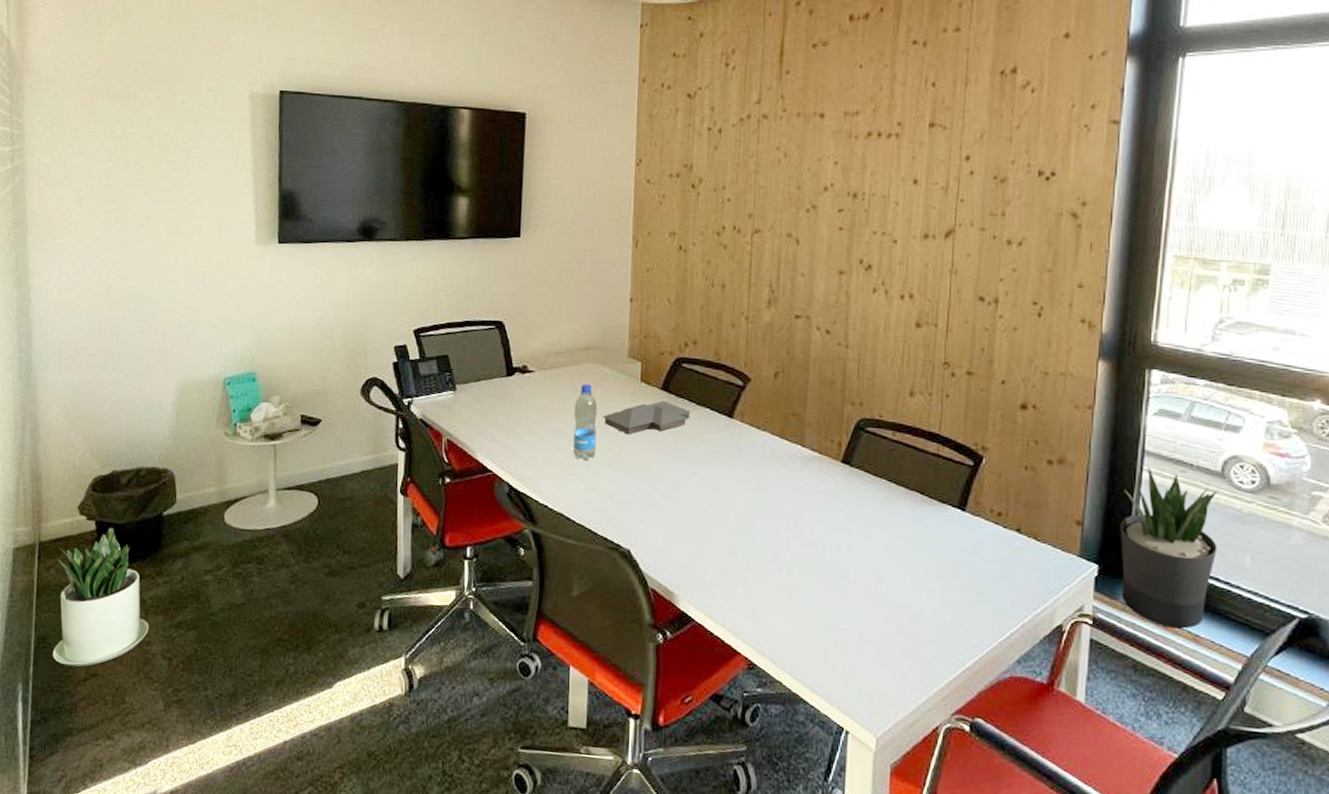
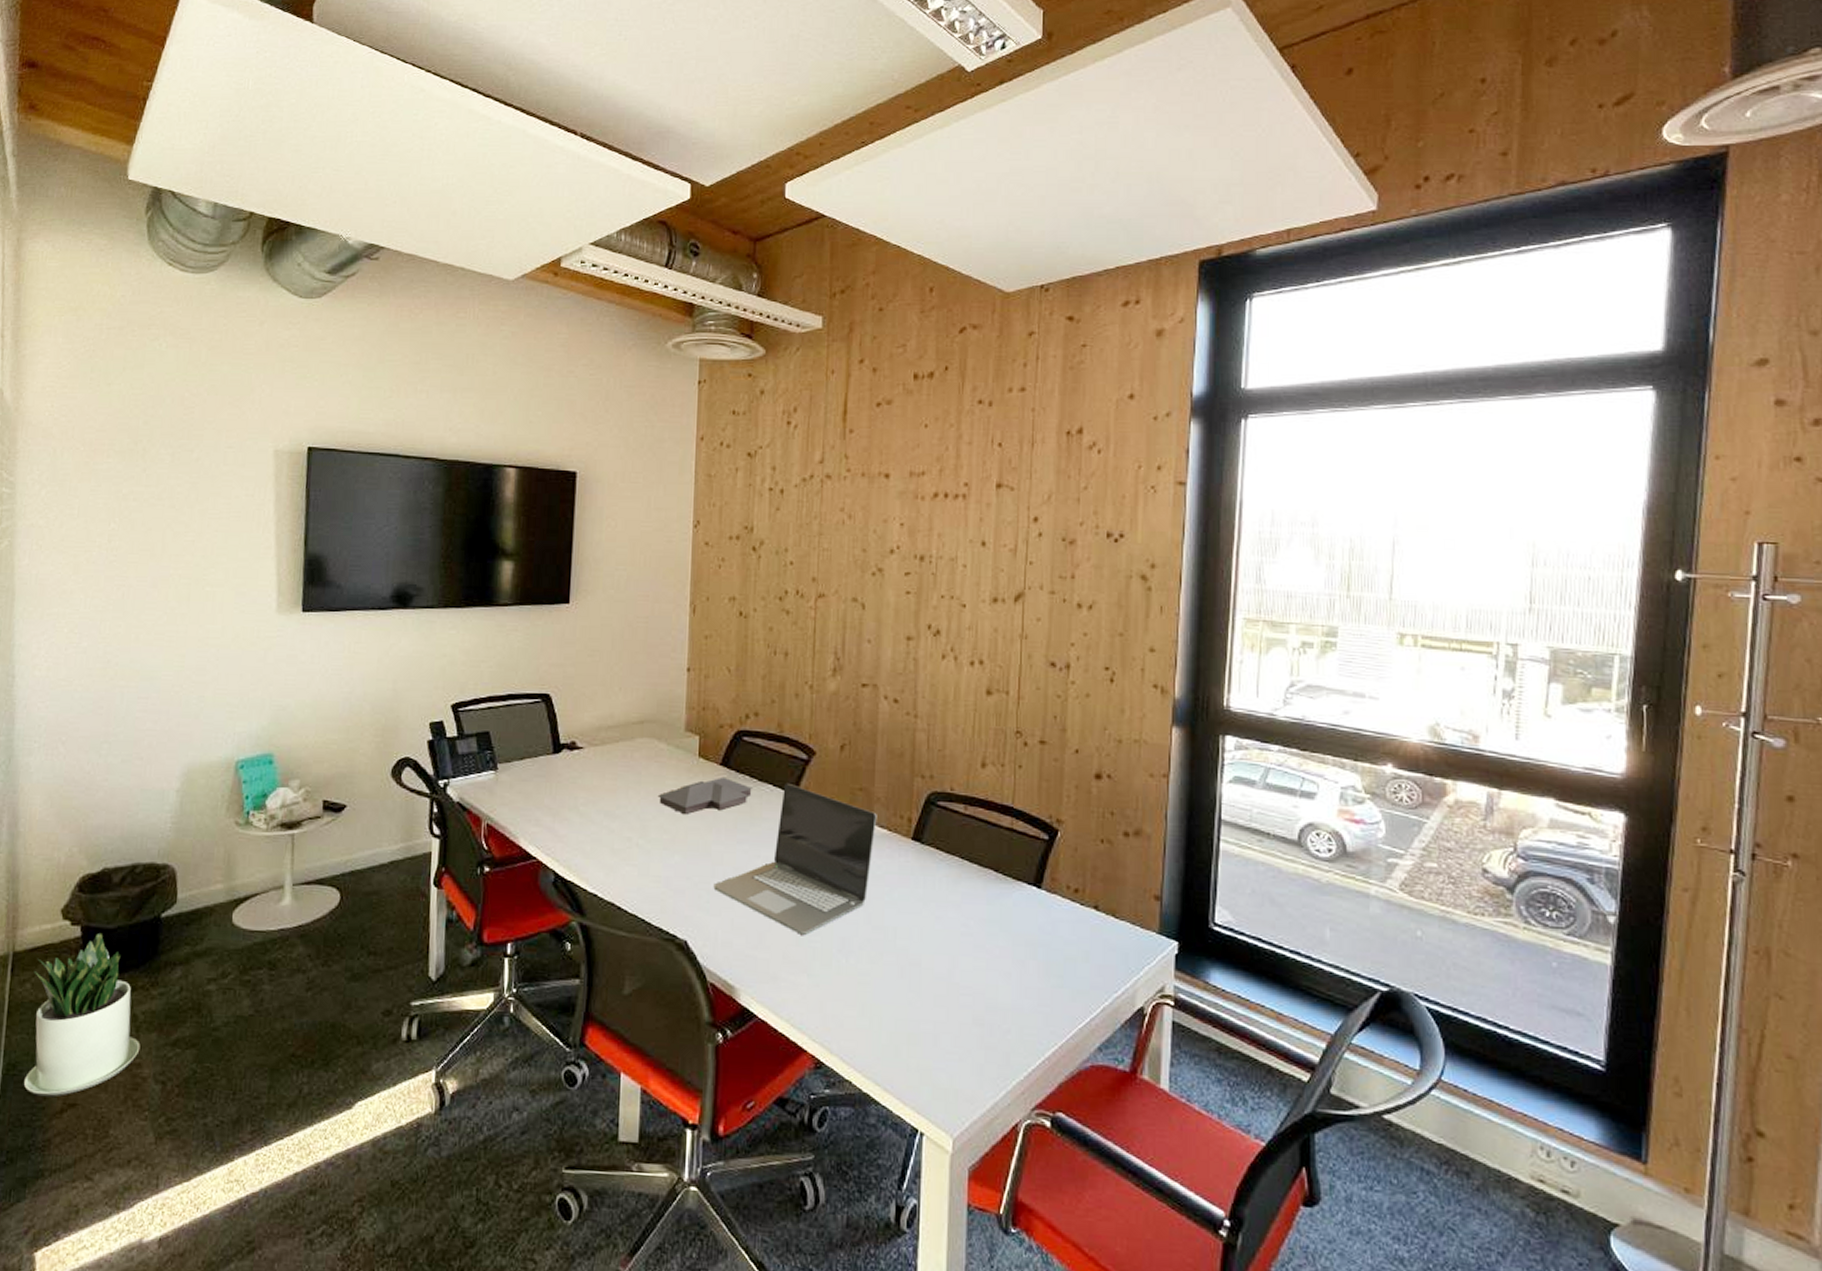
bottle: present [573,384,597,461] -> none [625,760,652,845]
laptop: none [654,407,809,549] -> present [713,782,877,936]
planter: present [1119,467,1218,629] -> none [1199,837,1297,1007]

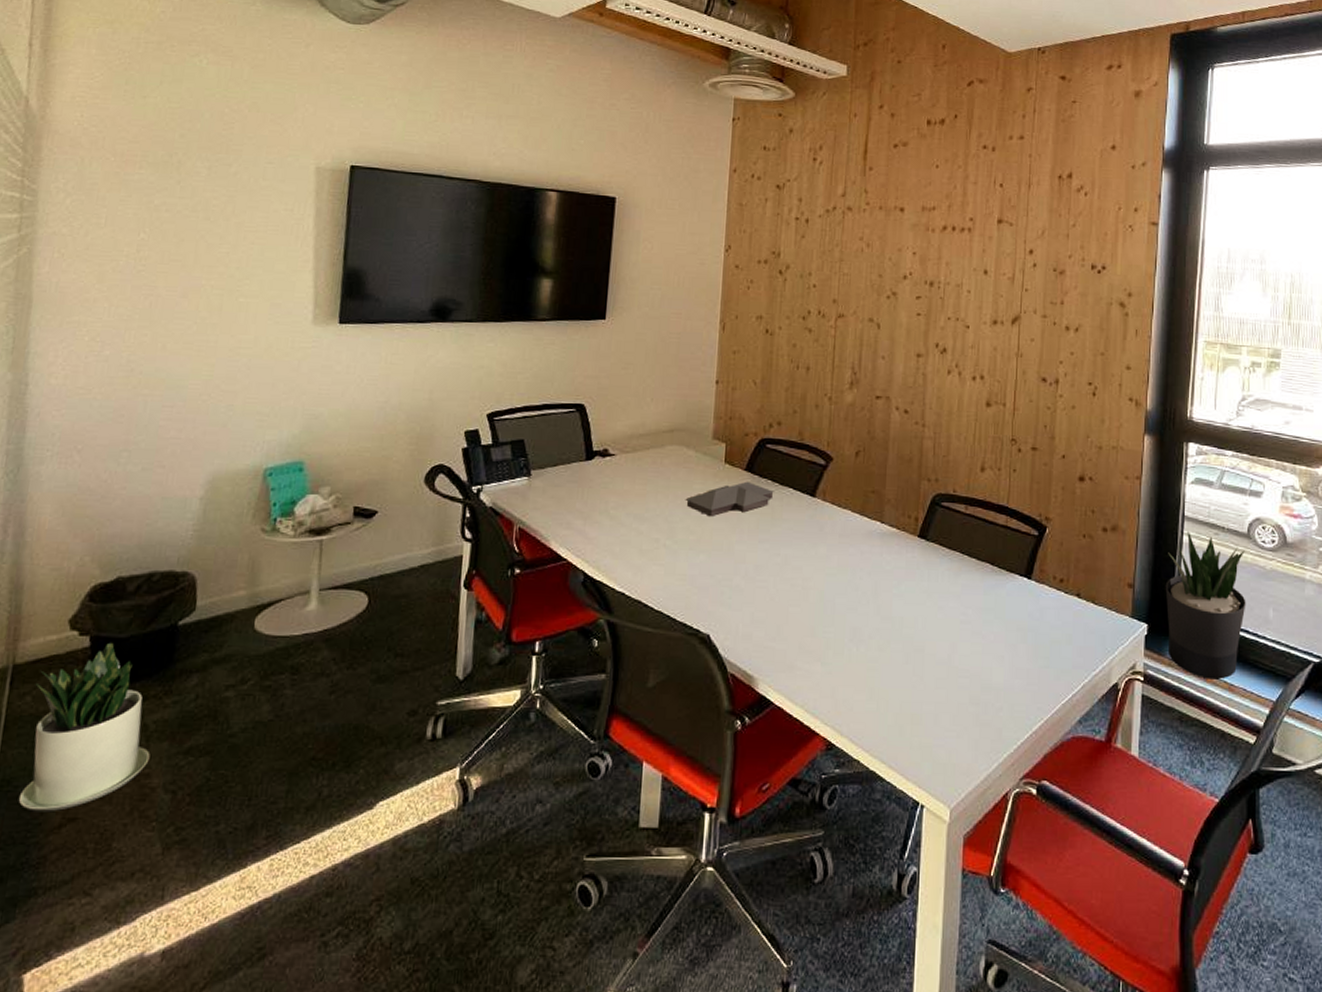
laptop: present [713,782,877,936] -> none [736,486,888,628]
planter: none [1199,837,1297,1007] -> present [1165,531,1246,679]

